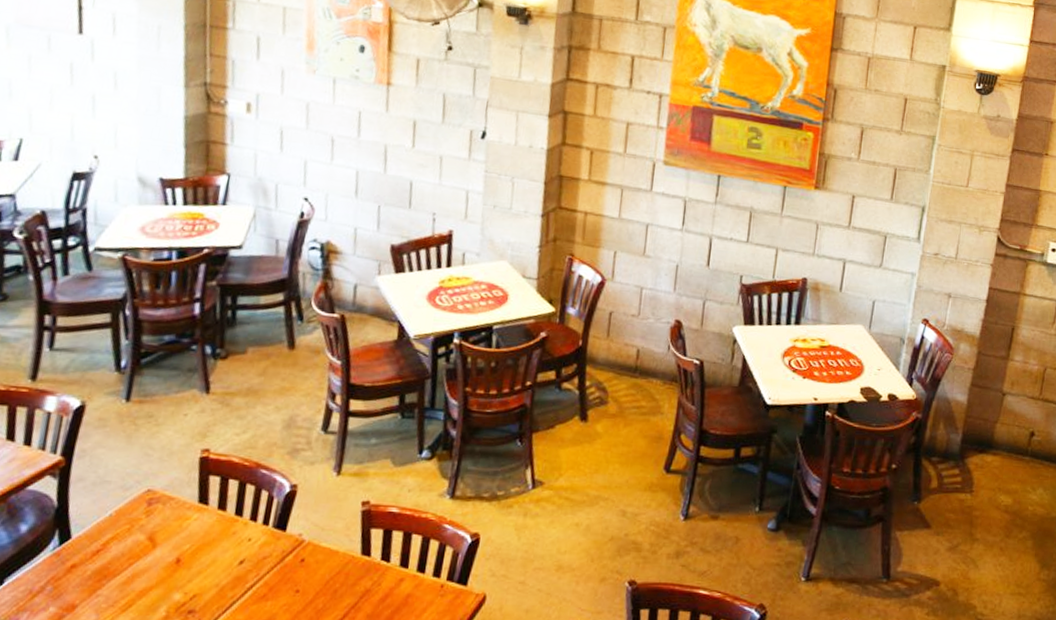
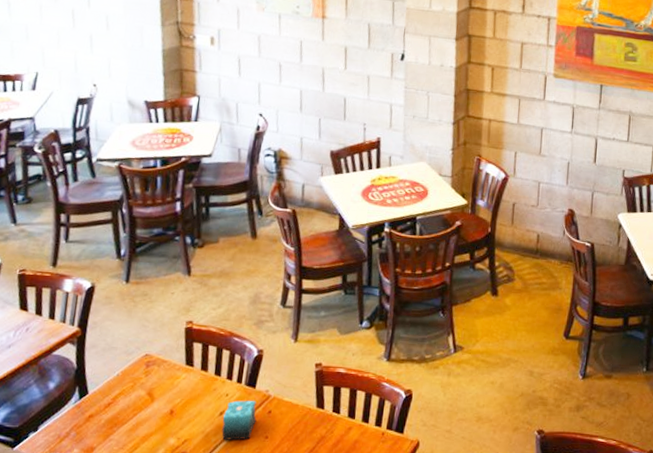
candle: none [241,546,286,595] -> present [222,400,257,440]

